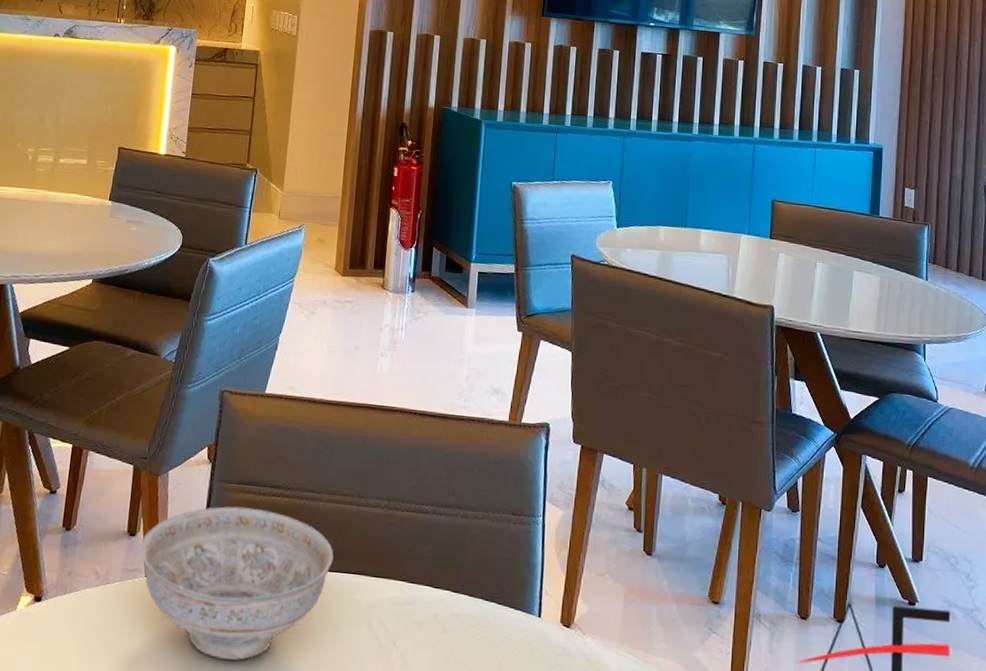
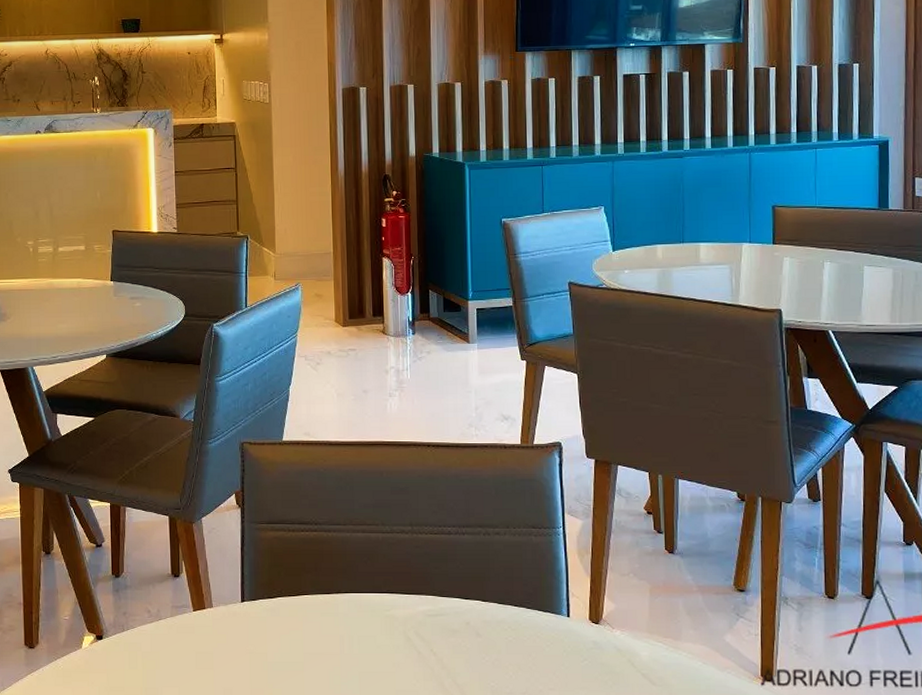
decorative bowl: present [140,506,334,661] -> none [185,543,366,676]

